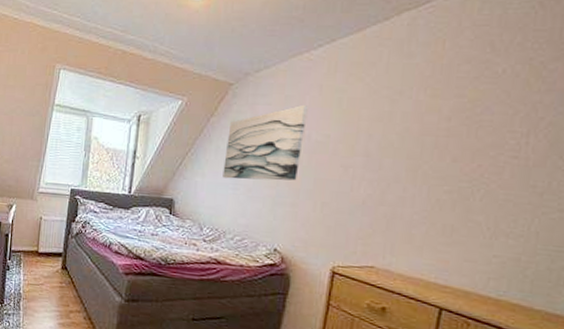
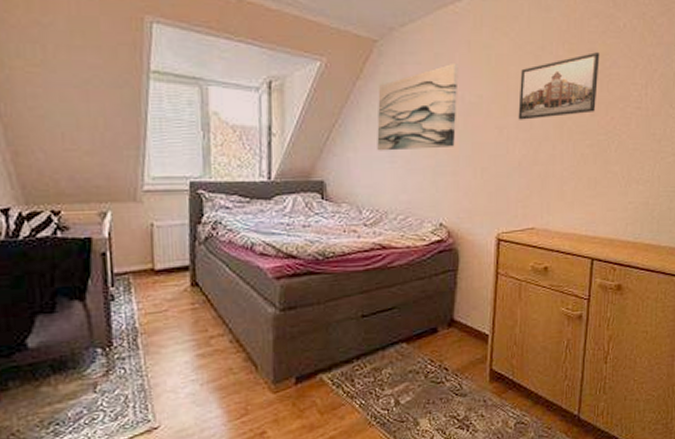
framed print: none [366,98,469,161] -> present [518,52,600,120]

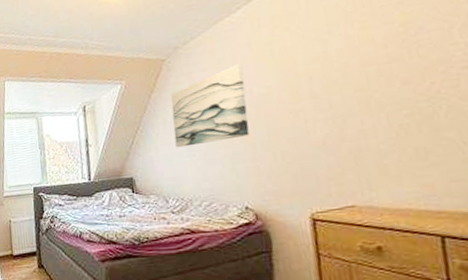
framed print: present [518,52,600,120] -> none [309,23,408,102]

